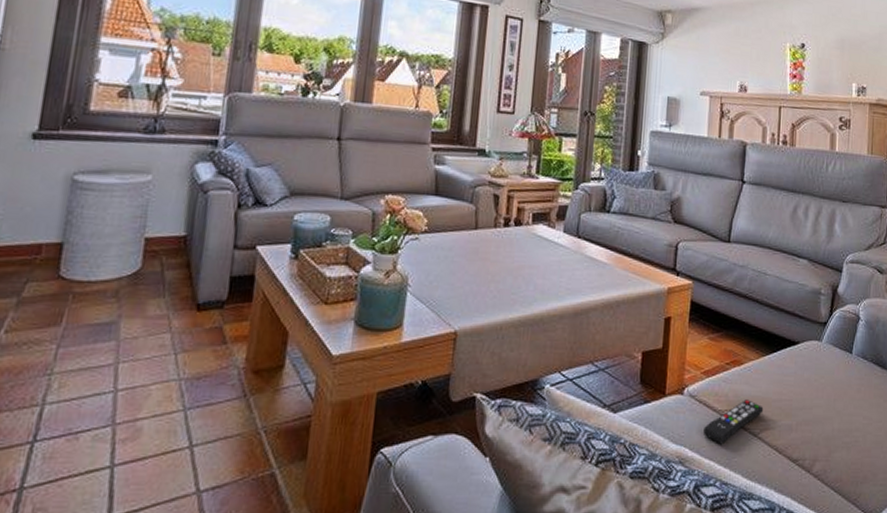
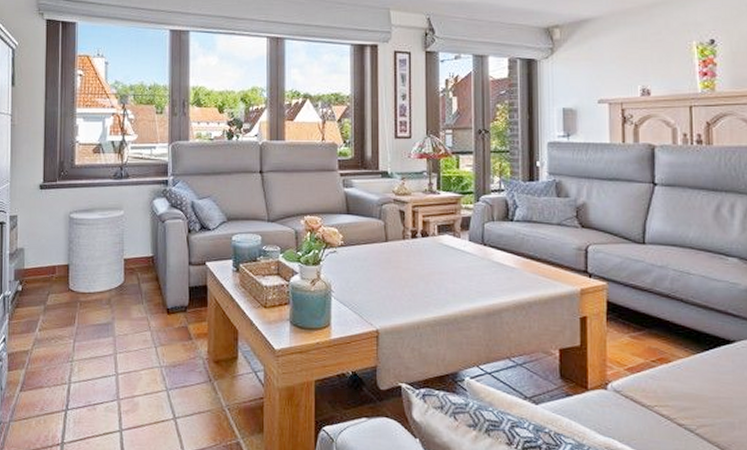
remote control: present [703,400,764,445] -> none [633,396,699,439]

